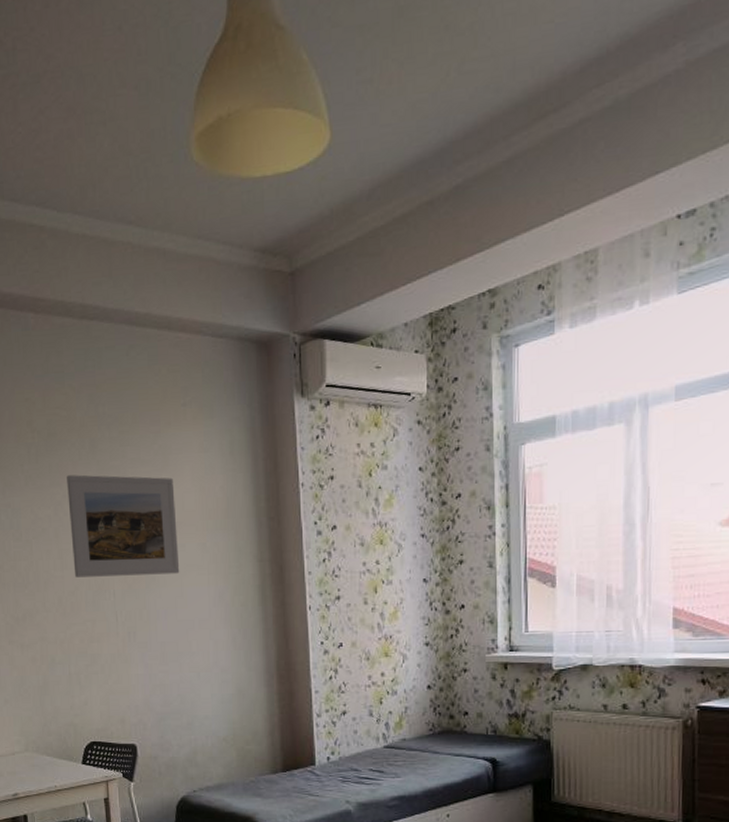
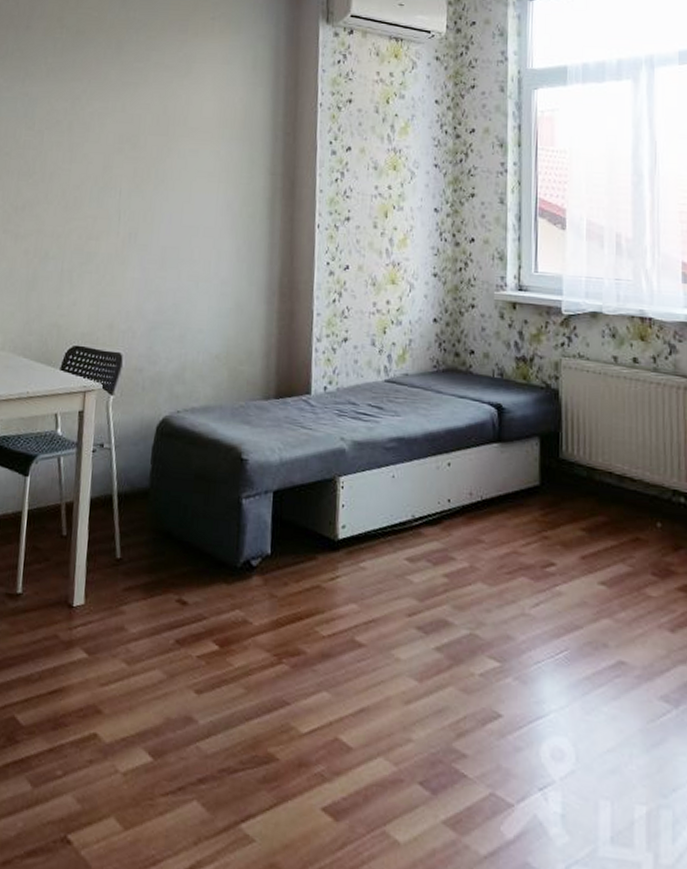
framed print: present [67,475,180,578] -> none [82,72,195,179]

